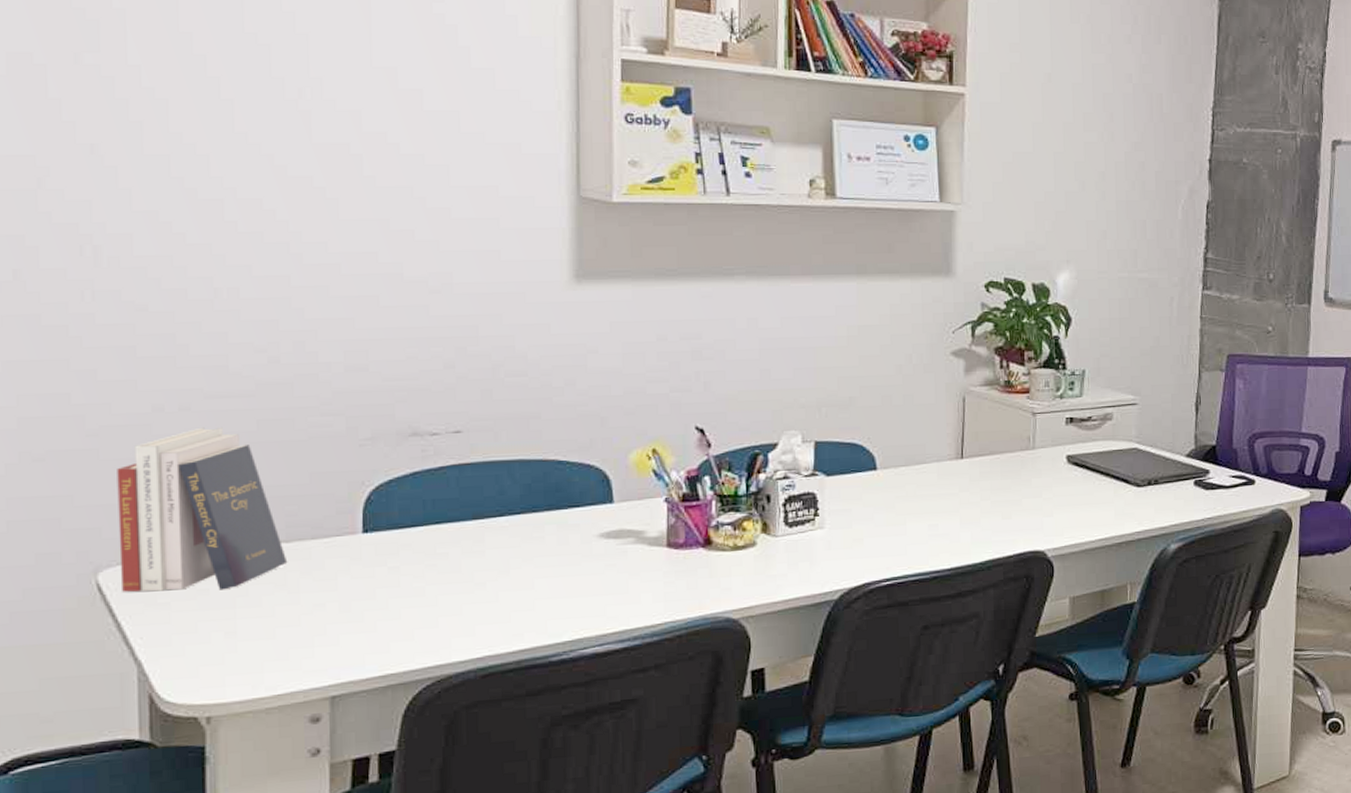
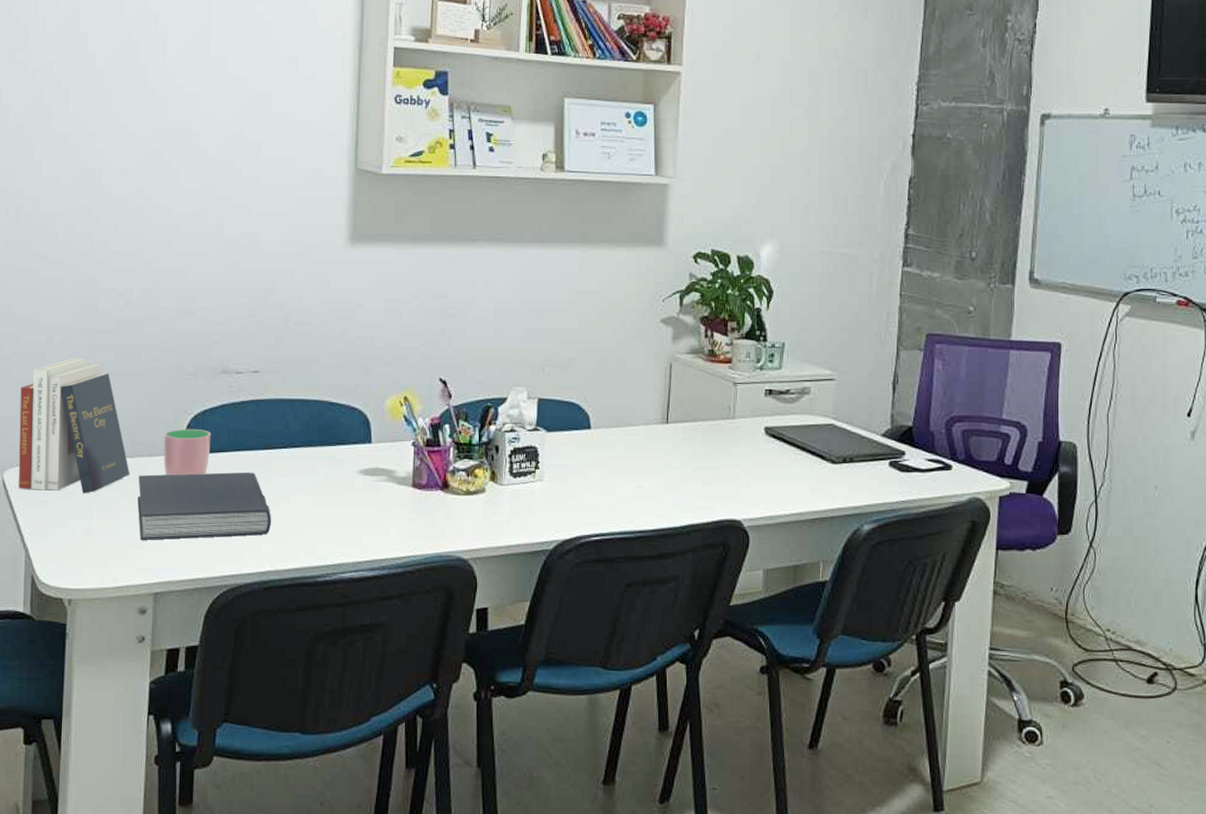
book: none [299,546,487,637] -> present [137,472,271,540]
cup: none [333,502,400,560] -> present [163,428,211,476]

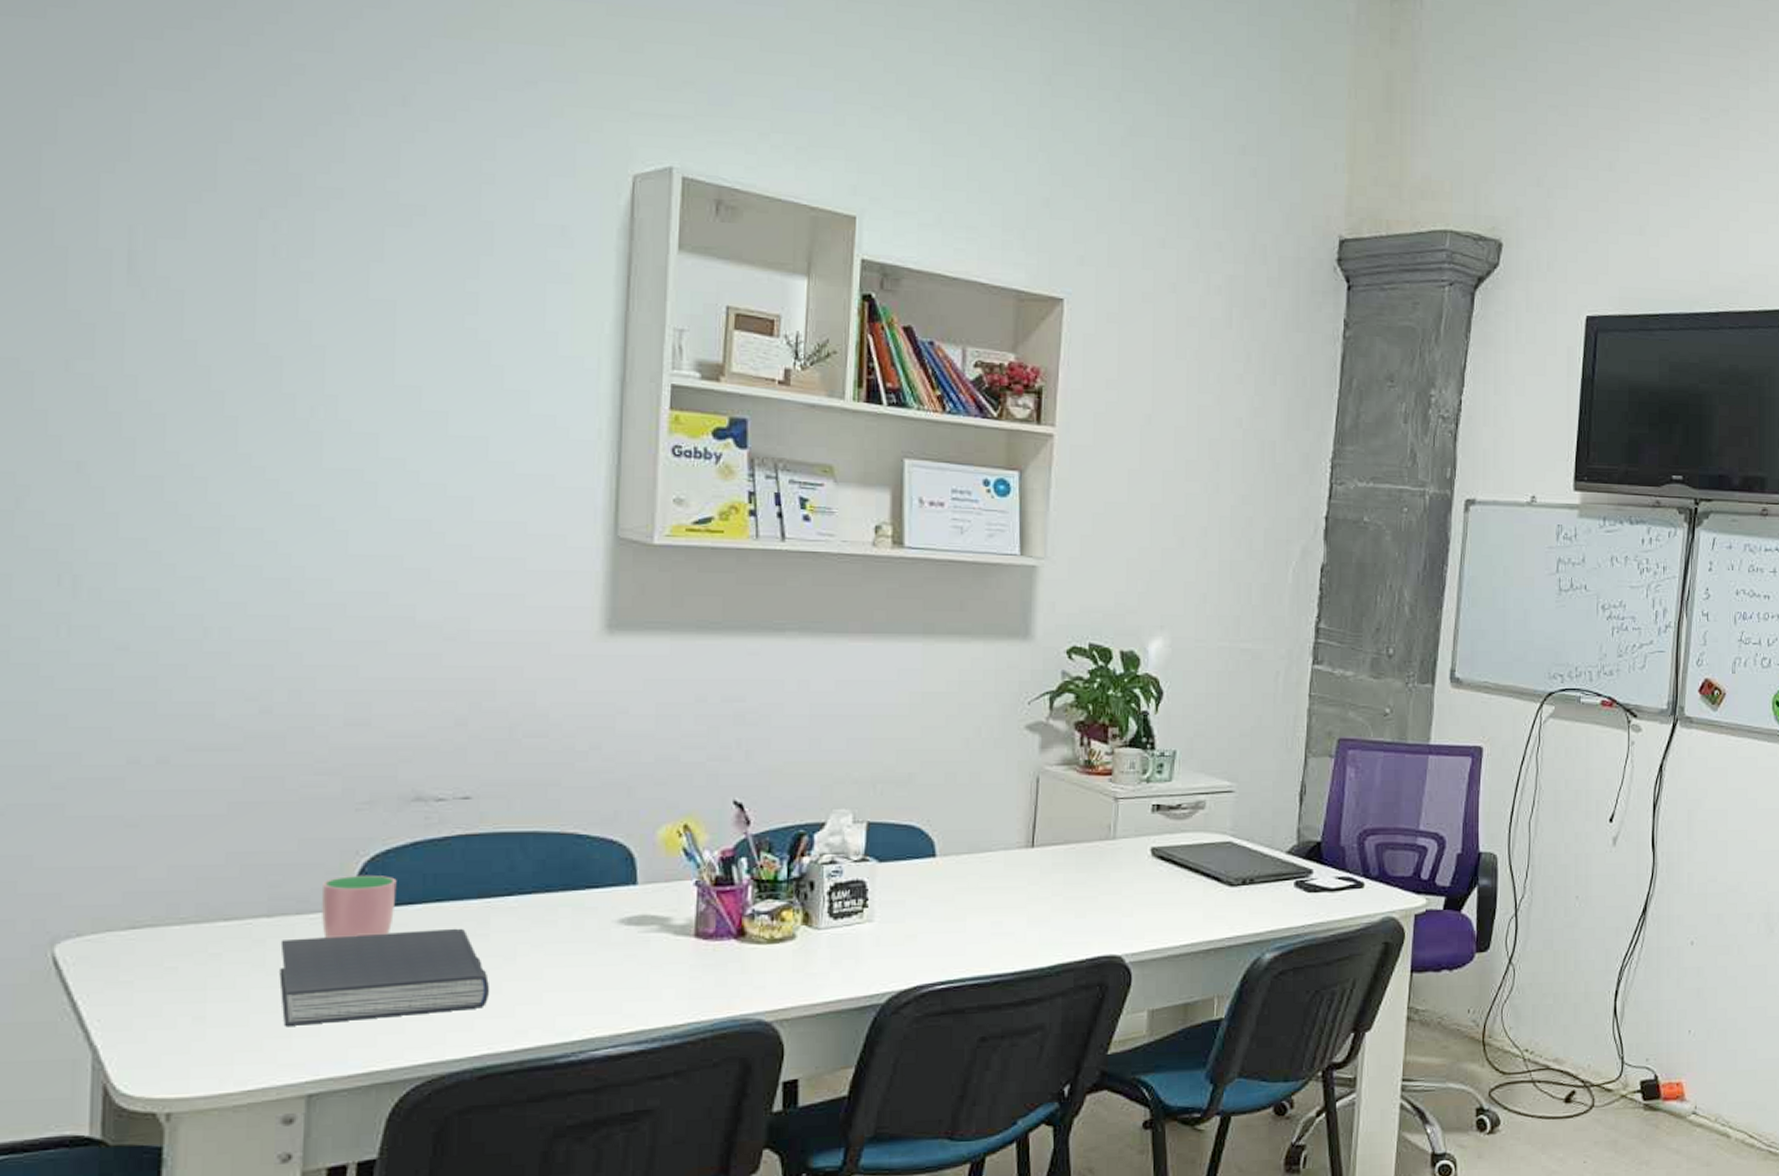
books: present [18,357,130,494] -> none [80,783,268,969]

